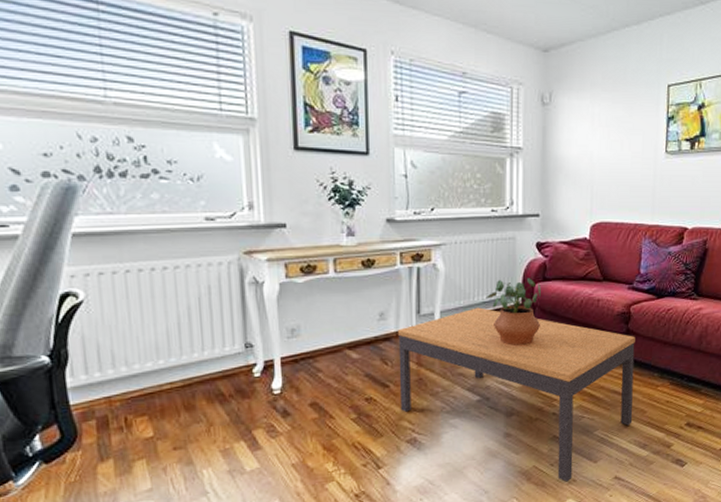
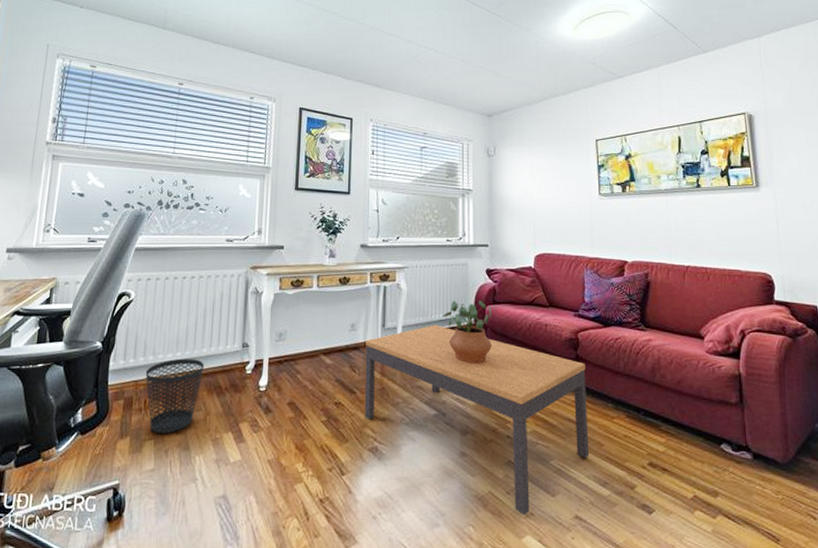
wastebasket: none [119,366,198,452] -> present [145,358,204,434]

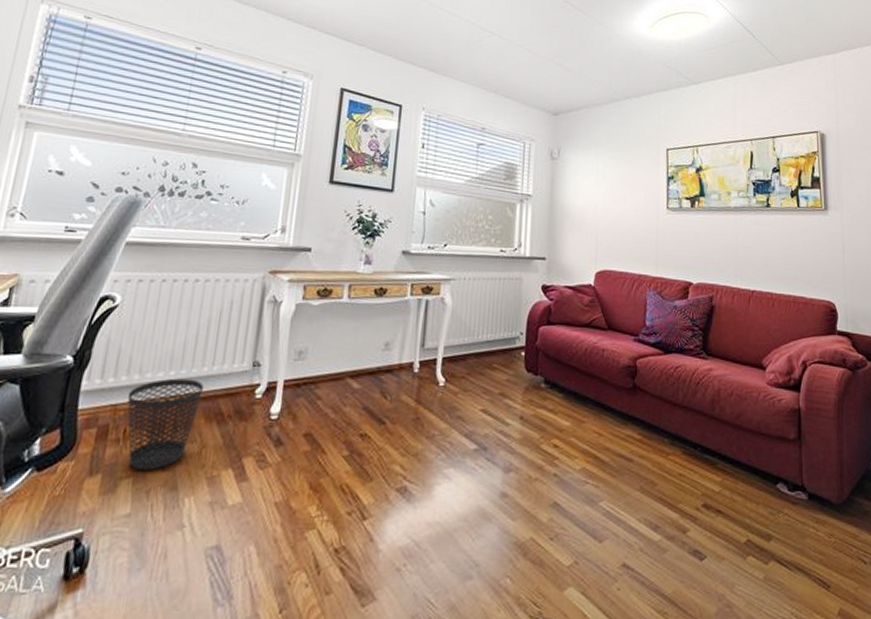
coffee table: present [364,325,590,515] -> none [395,346,643,564]
potted plant: present [442,300,492,364] -> none [490,320,545,392]

